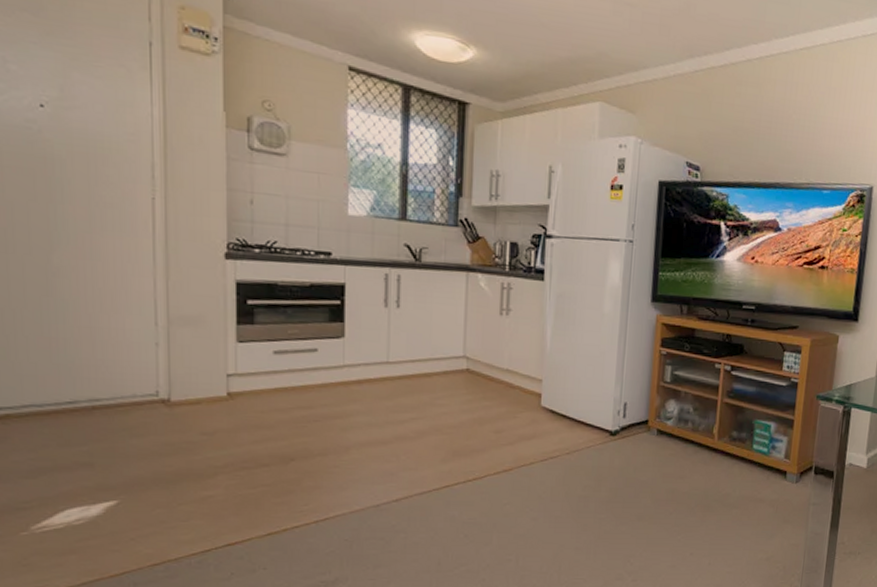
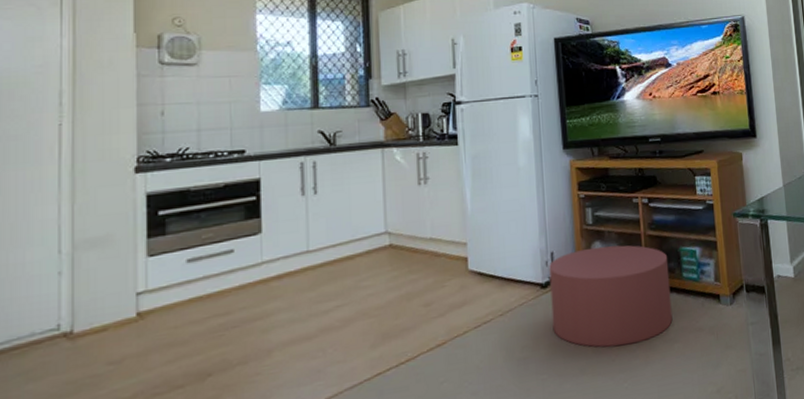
pouf: none [616,405,741,502] -> present [549,245,673,348]

